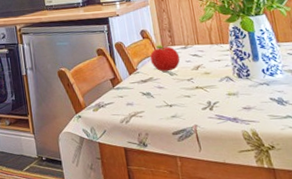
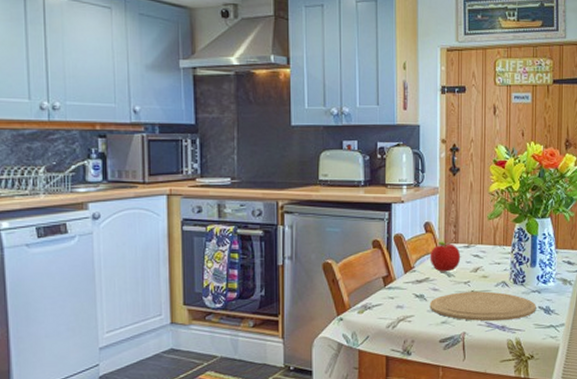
plate: none [157,86,268,115] -> present [429,291,536,322]

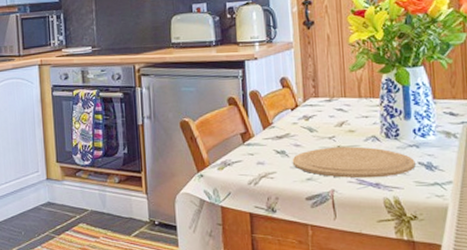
fruit: present [429,241,461,272] -> none [288,96,323,127]

